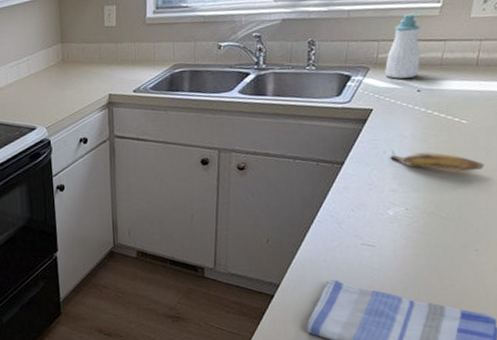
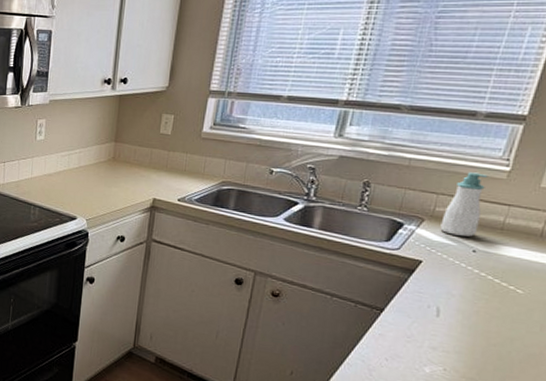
banana: present [389,152,484,172] -> none [433,312,537,344]

